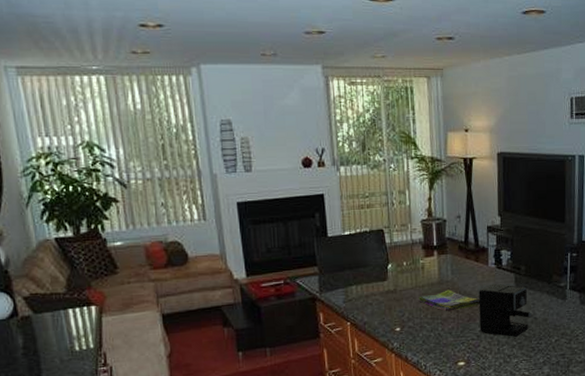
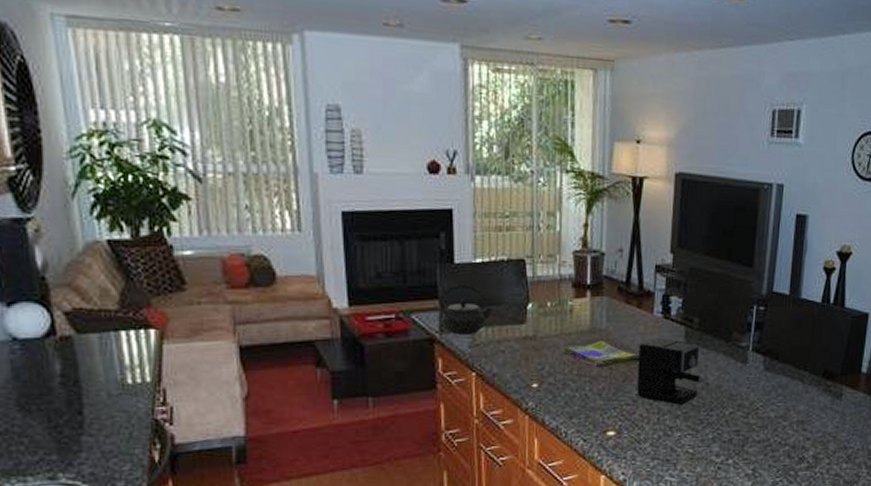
kettle: none [317,252,361,294] -> present [438,284,493,336]

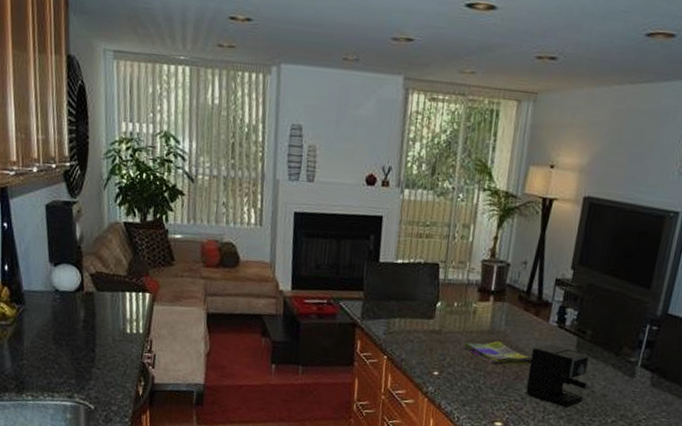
kettle: present [438,284,493,336] -> none [362,280,408,324]

